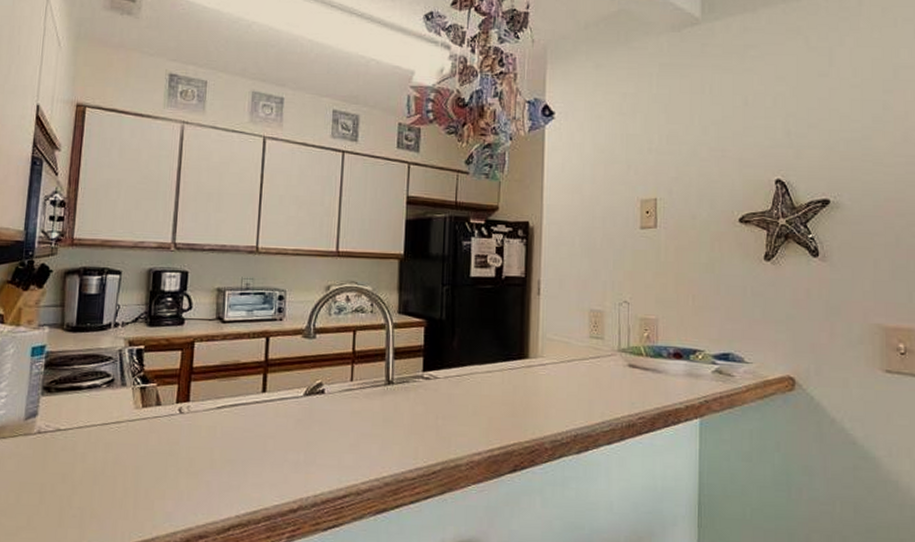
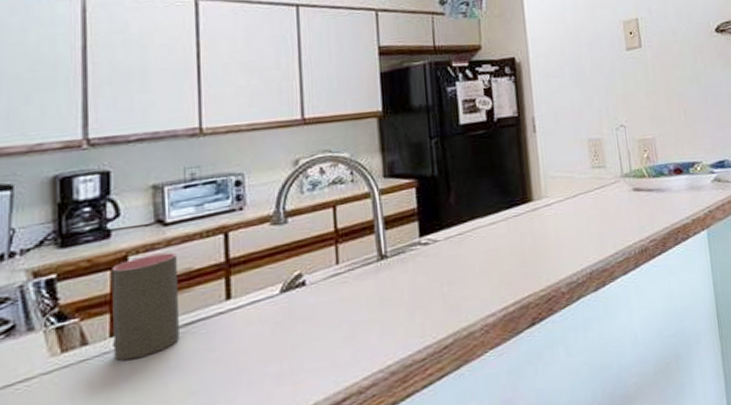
cup: none [177,344,229,425] -> present [111,252,179,361]

